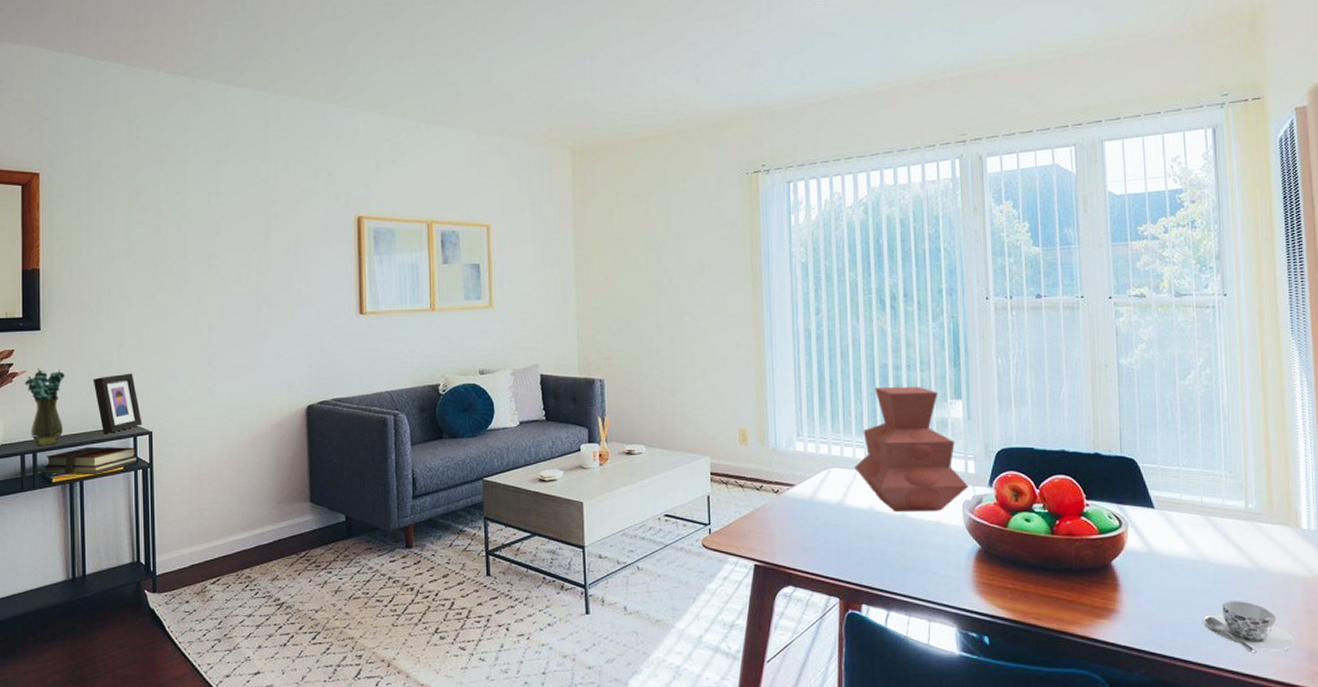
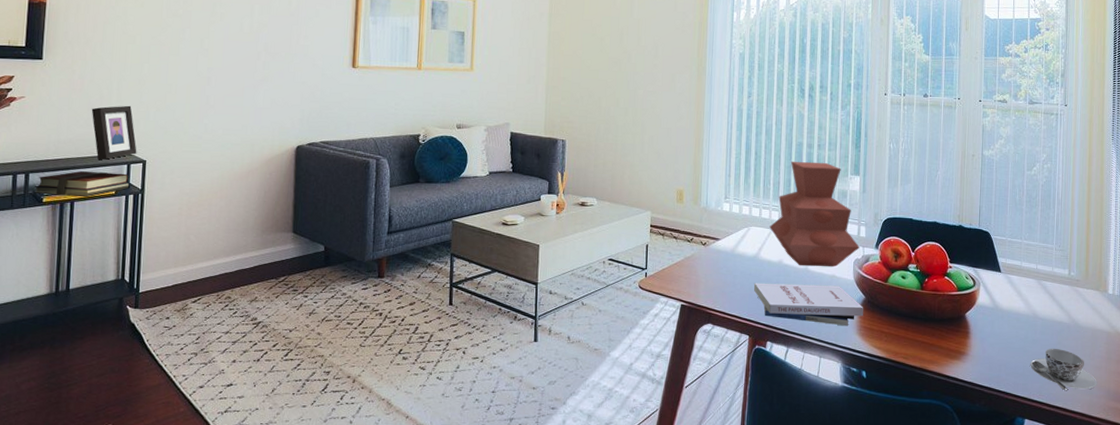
vase: present [24,368,65,446] -> none [22,95,63,167]
books: none [840,534,981,583] -> present [753,282,864,326]

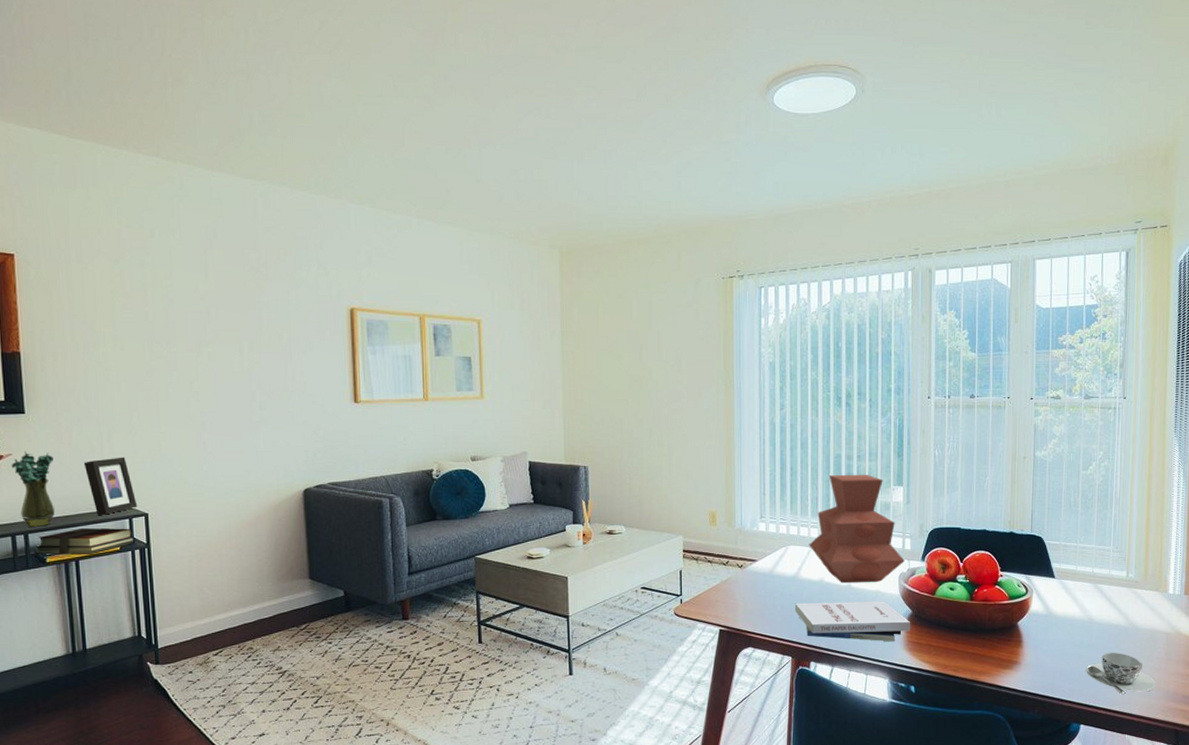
vase: none [22,95,63,167] -> present [11,451,56,527]

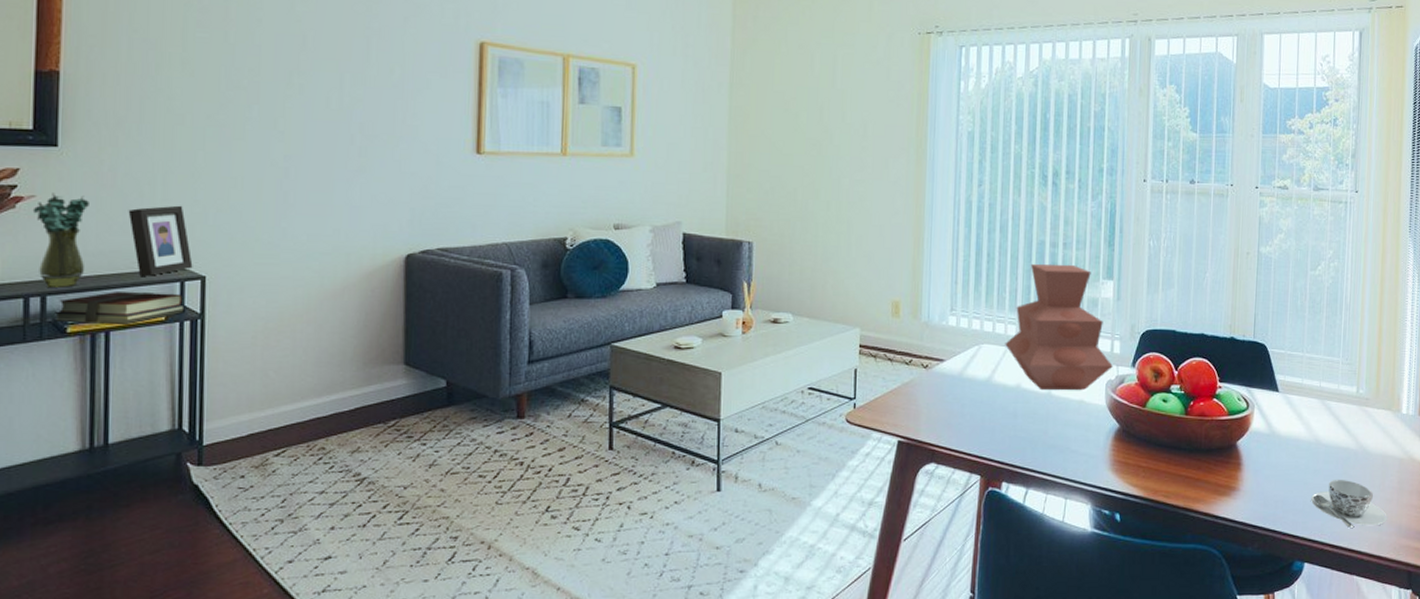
books: present [794,601,911,642] -> none [986,412,1118,461]

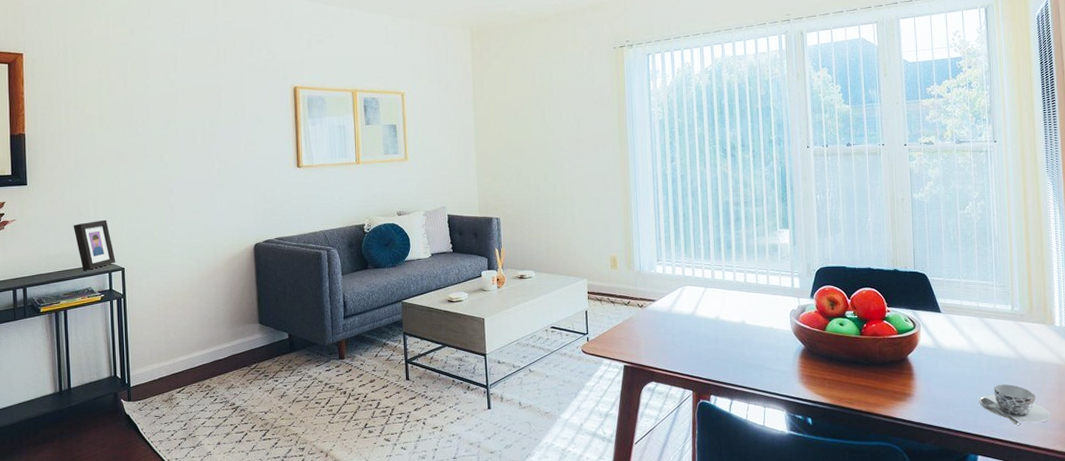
vase: present [32,193,89,288] -> none [14,217,49,282]
books: present [55,292,186,326] -> none [32,281,114,306]
vase: present [1005,264,1114,391] -> none [703,218,796,321]

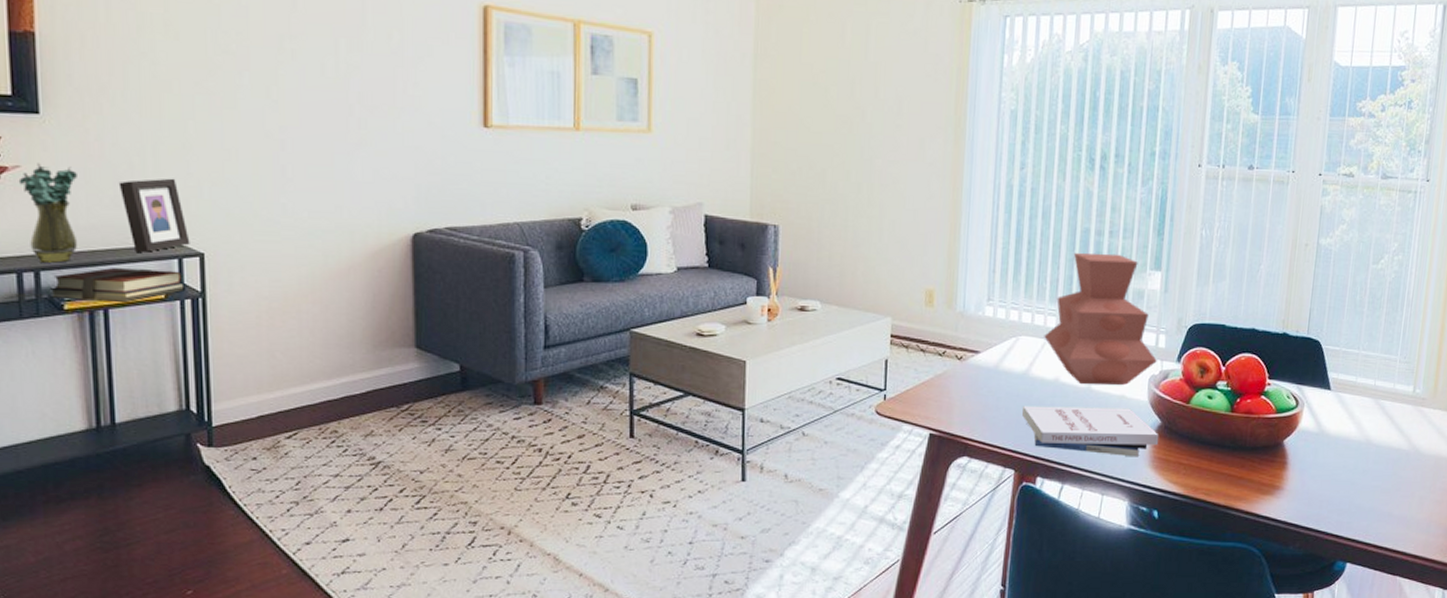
vase: none [14,217,49,282] -> present [18,163,78,263]
books: none [32,281,114,306] -> present [50,268,186,304]
books: none [692,337,805,376] -> present [1021,405,1159,457]
vase: none [703,218,796,321] -> present [1044,253,1158,385]
teacup: present [979,383,1052,425] -> none [1358,479,1437,529]

